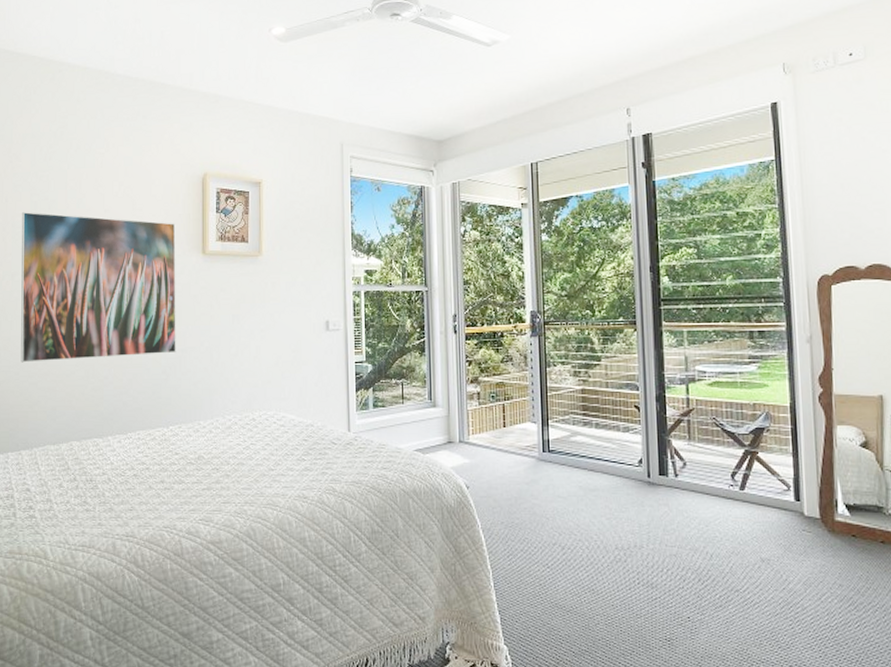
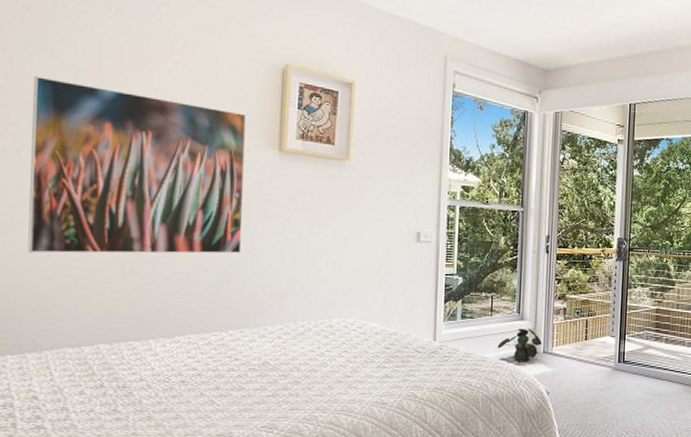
potted plant: none [411,415,457,454] -> present [497,328,542,363]

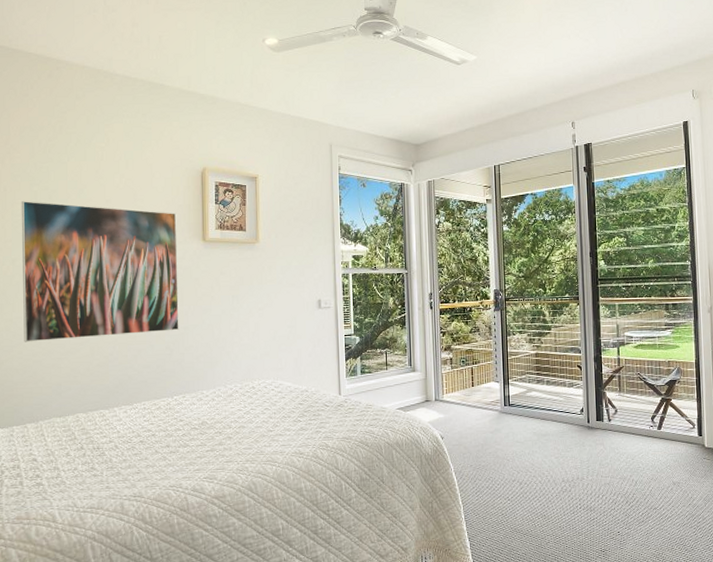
potted plant: present [497,328,542,363] -> none [394,378,433,411]

